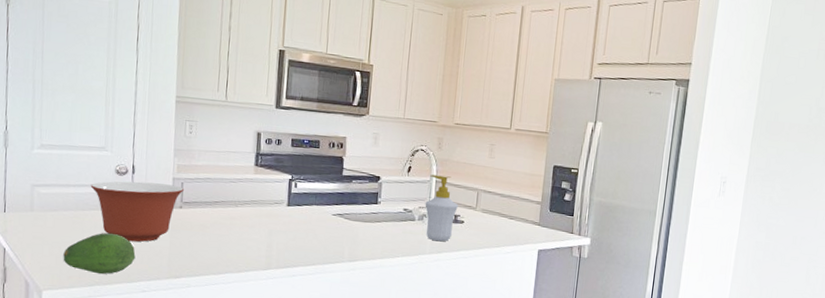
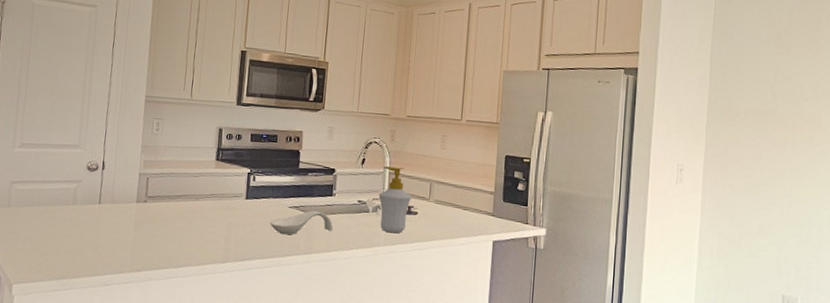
fruit: present [63,232,136,275] -> none [34,227,101,268]
mixing bowl: present [90,181,185,242] -> none [63,177,150,236]
spoon rest: none [313,218,378,243] -> present [270,210,333,235]

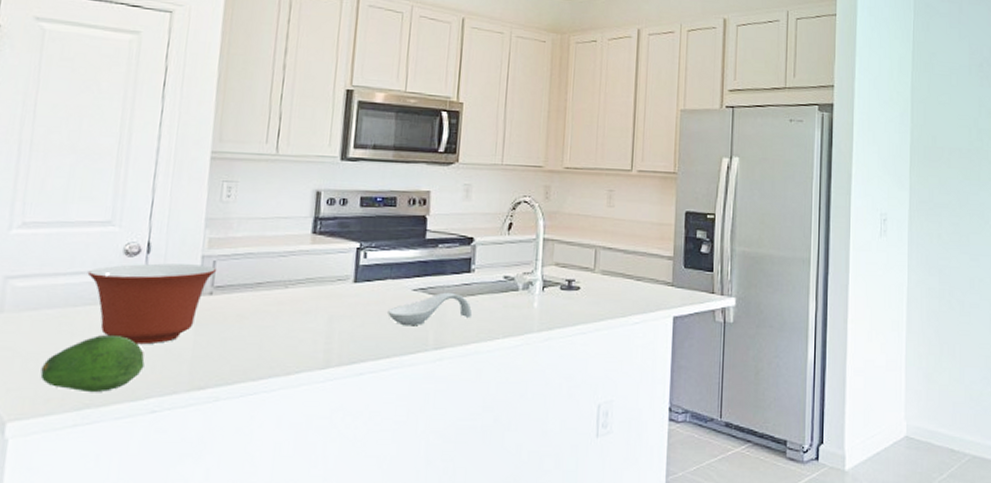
fruit: none [34,227,101,268] -> present [40,334,145,393]
mixing bowl: none [63,177,150,236] -> present [87,263,217,345]
soap bottle: present [379,166,411,234] -> none [530,231,572,315]

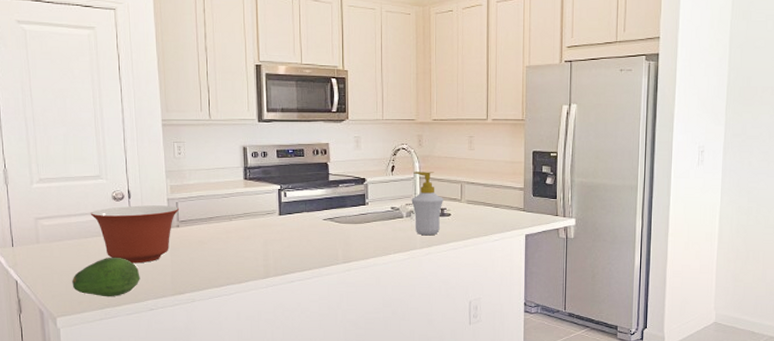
spoon rest: present [388,292,472,326] -> none [307,220,369,246]
soap bottle: none [530,231,572,315] -> present [411,172,443,236]

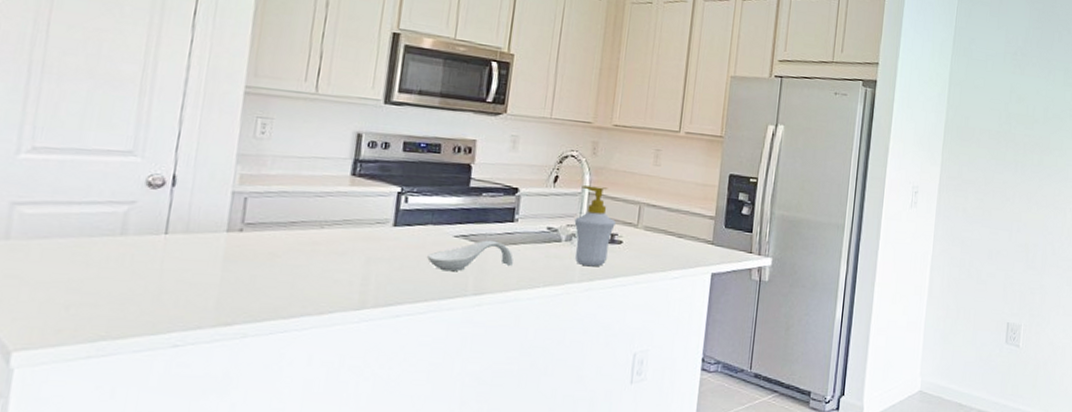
fruit: present [72,257,140,297] -> none [50,266,168,325]
mixing bowl: present [90,205,180,264] -> none [105,196,249,279]
spoon rest: none [307,220,369,246] -> present [427,240,513,272]

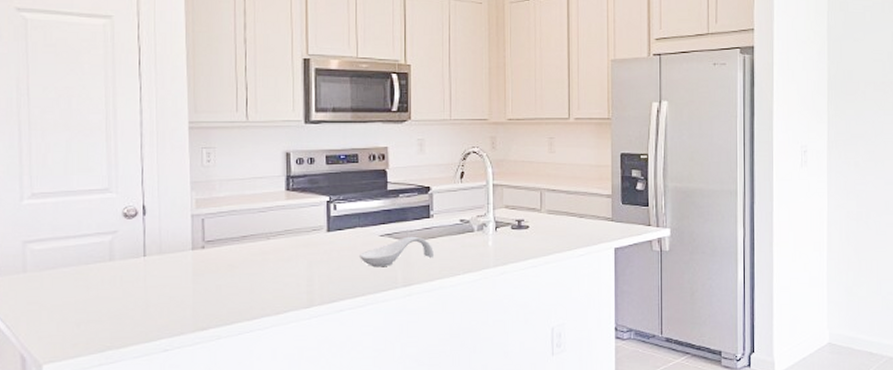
soap bottle: present [574,185,616,267] -> none [483,178,520,252]

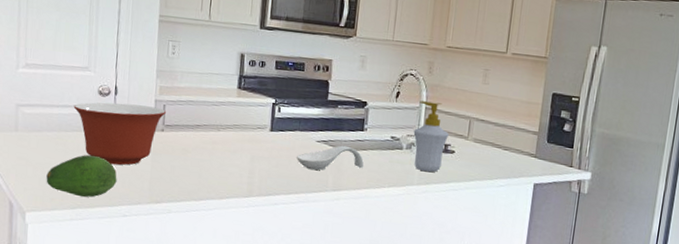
fruit: none [65,286,153,337] -> present [46,155,117,198]
mixing bowl: none [94,223,206,294] -> present [73,102,167,166]
soap bottle: none [483,178,520,252] -> present [413,101,449,173]

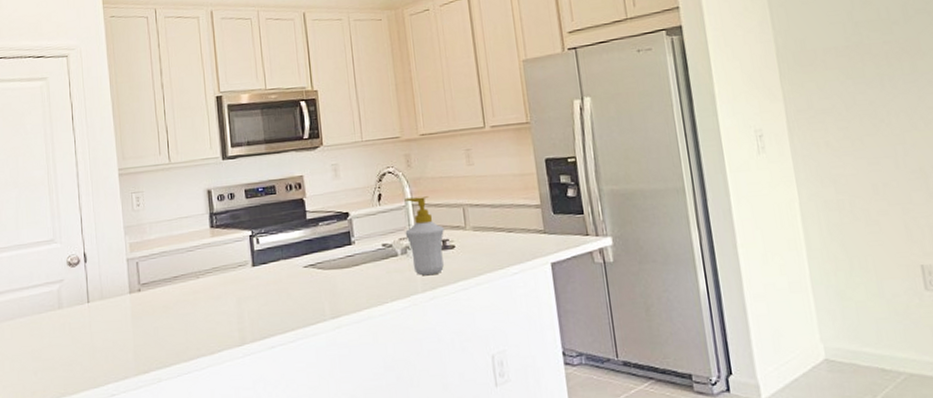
fruit: present [46,155,117,198] -> none [24,333,99,384]
mixing bowl: present [73,102,167,166] -> none [44,266,141,340]
spoon rest: present [297,145,364,171] -> none [286,265,359,300]

